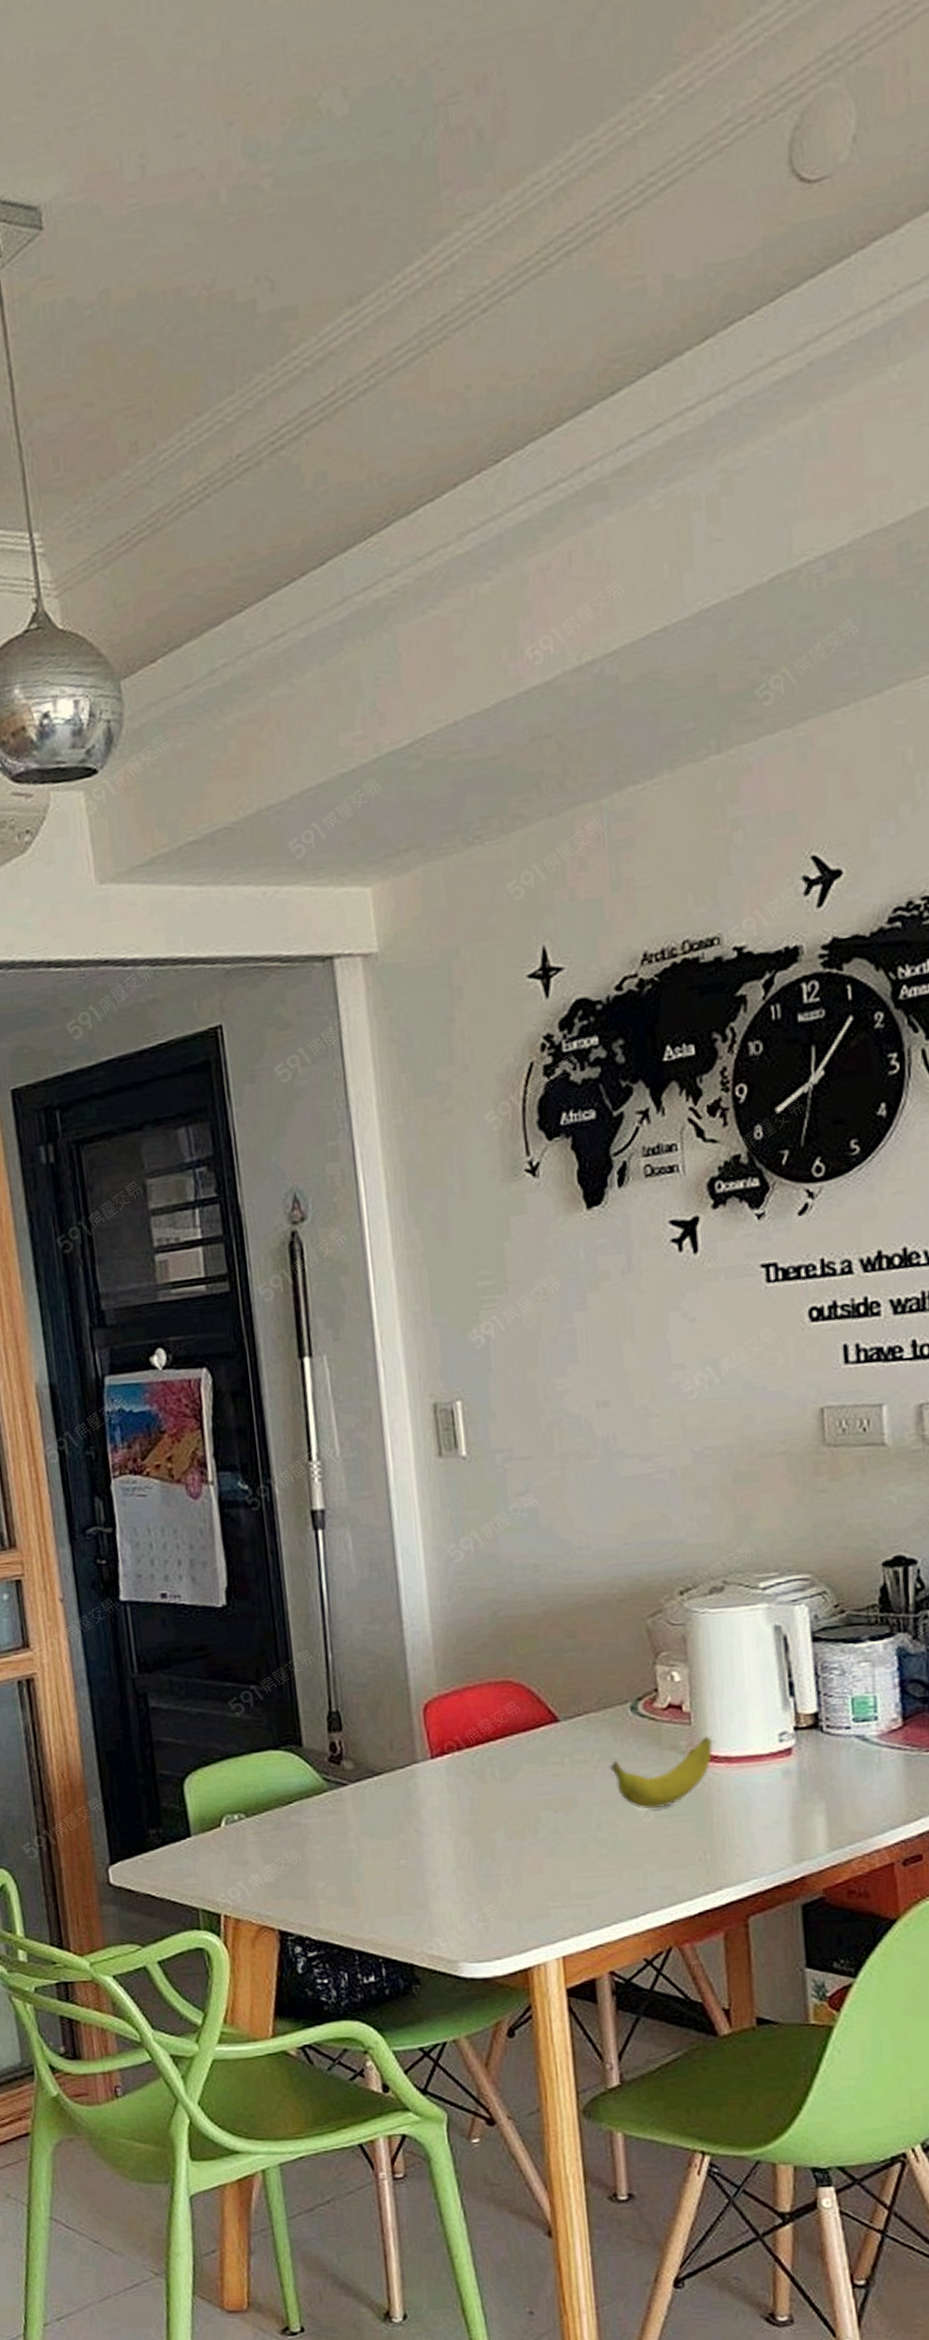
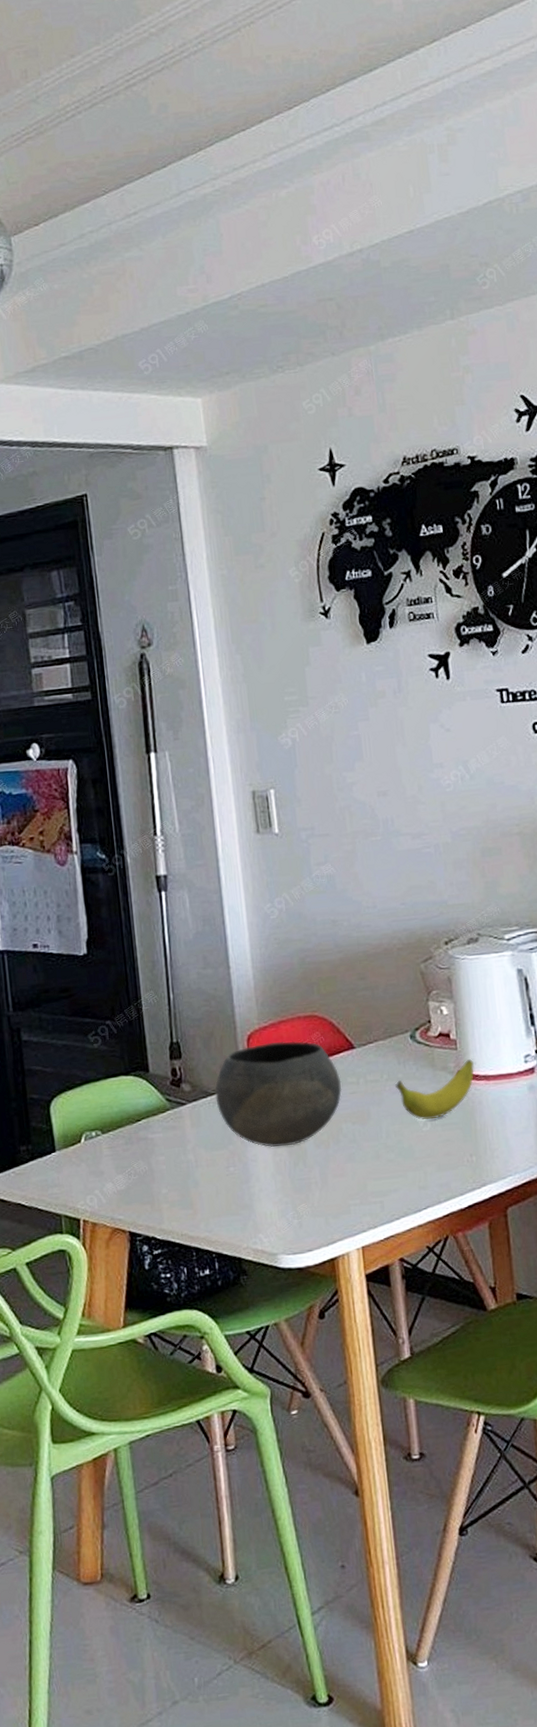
bowl: none [383,1711,542,1838] -> present [215,1041,342,1147]

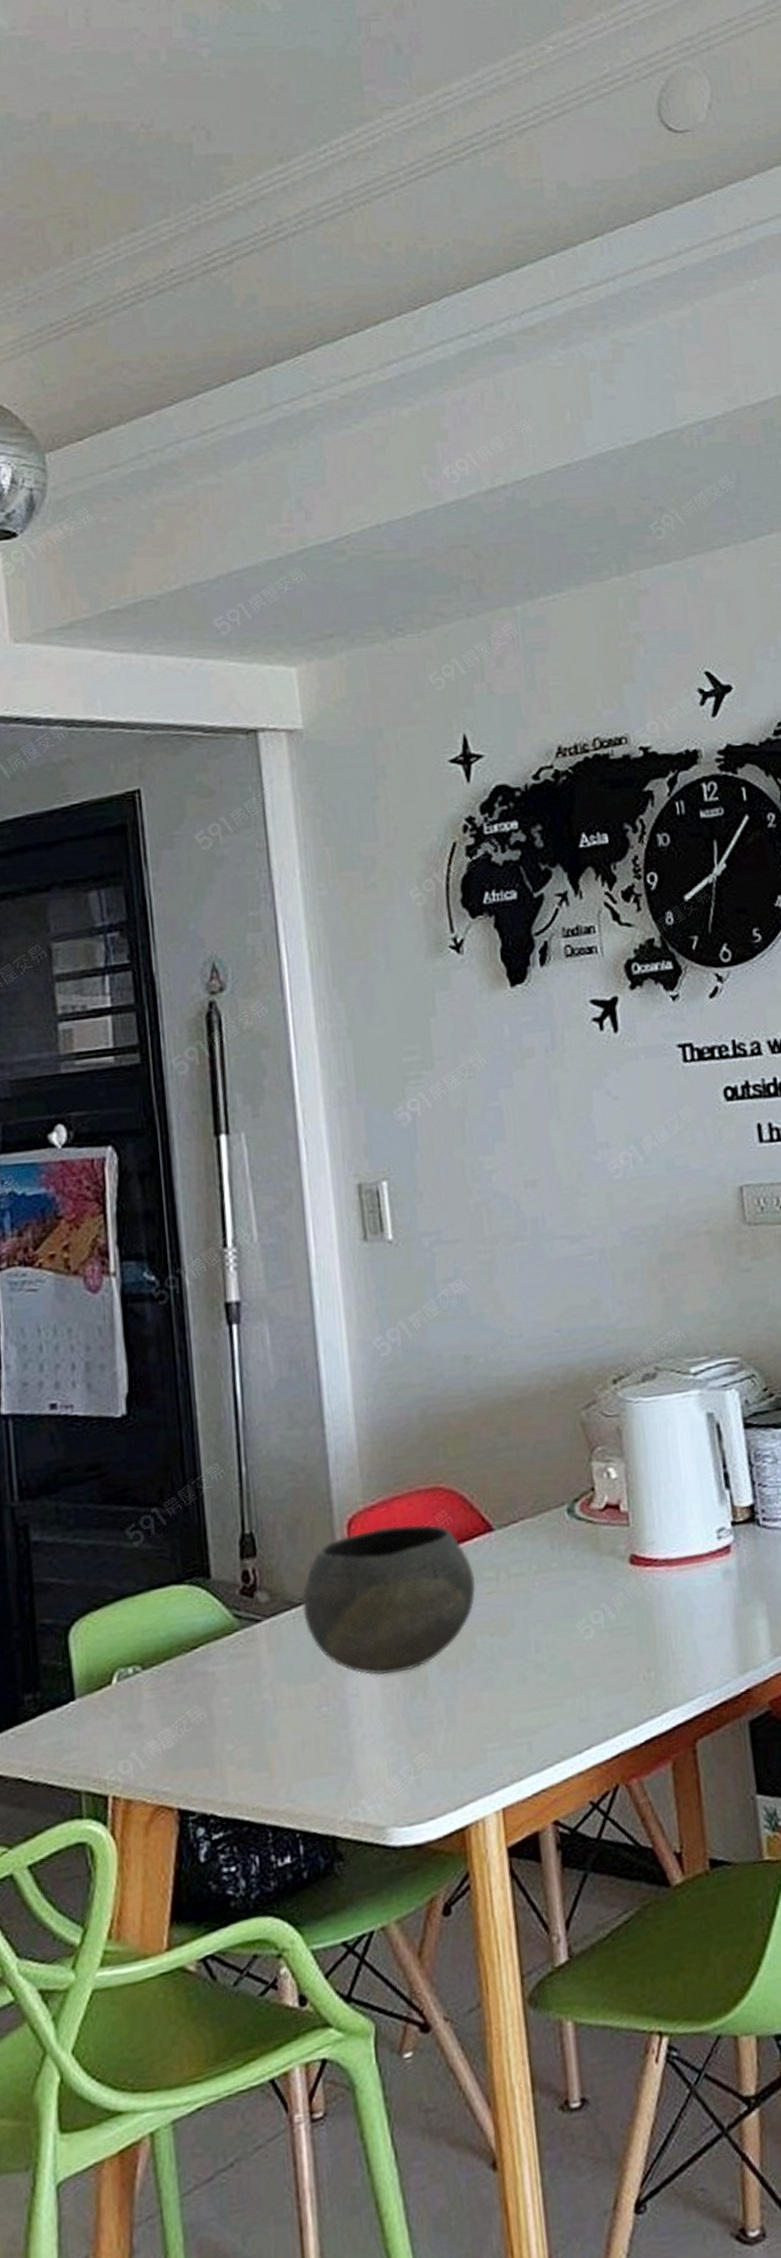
banana: present [394,1059,474,1120] -> none [546,1538,652,1626]

